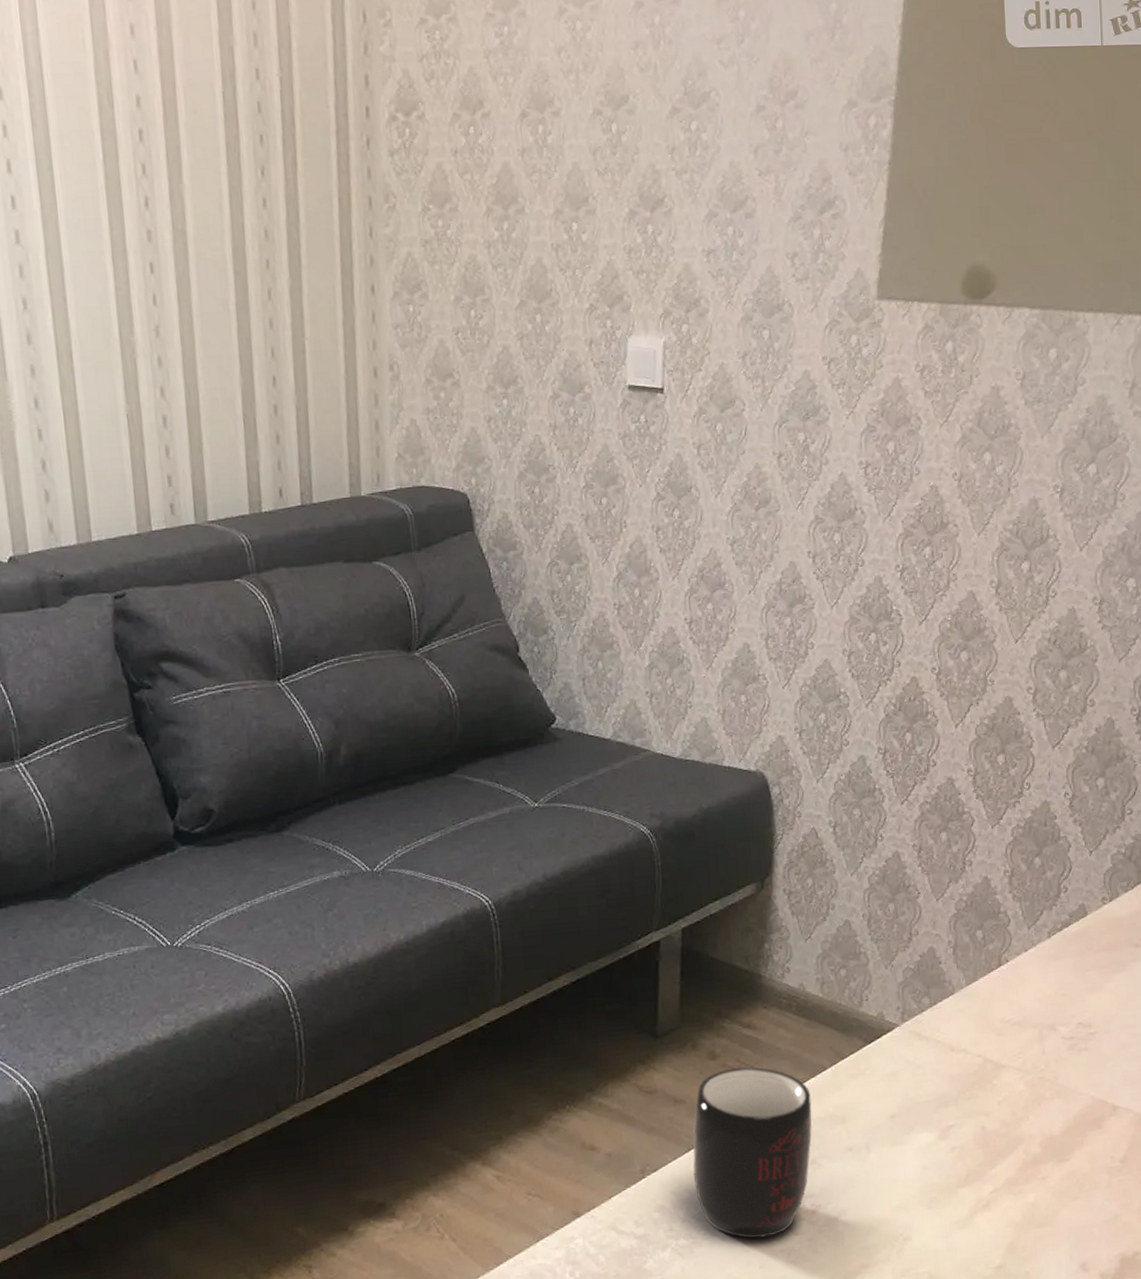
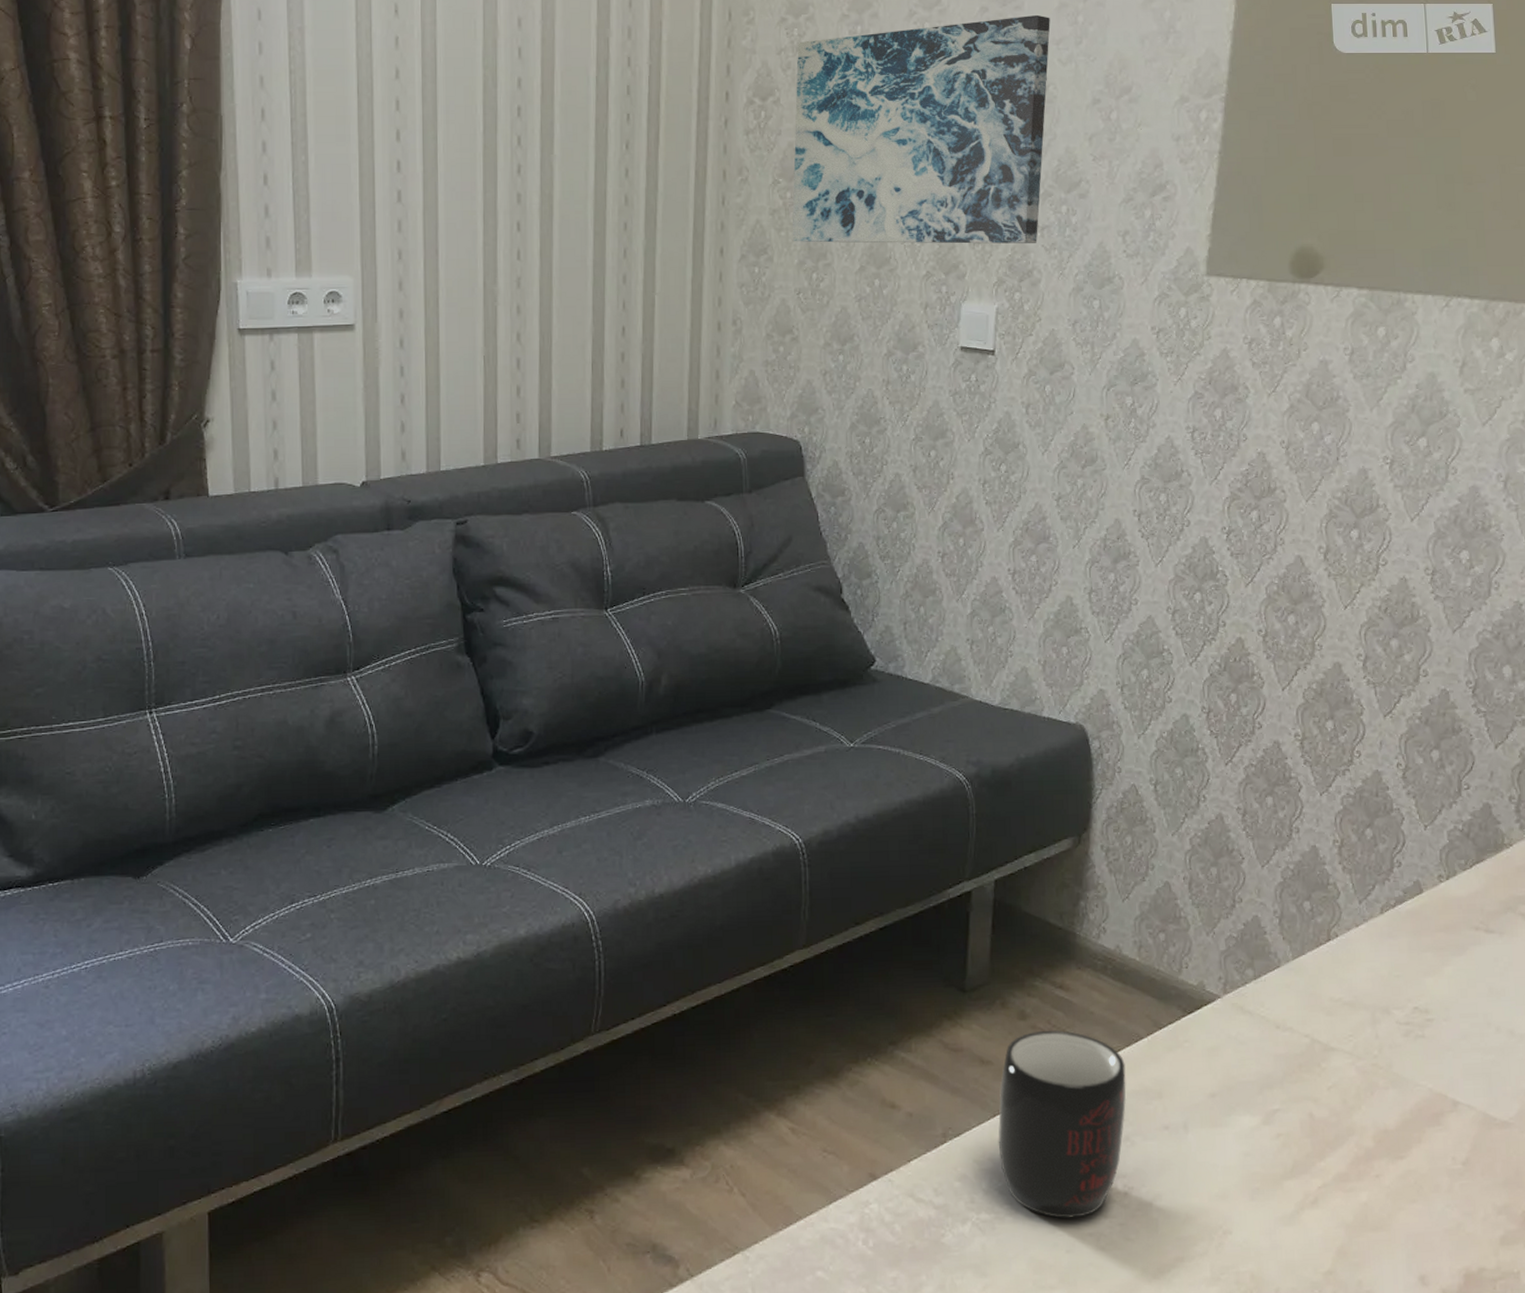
wall art: none [440,9,710,276] -> present [792,14,1050,244]

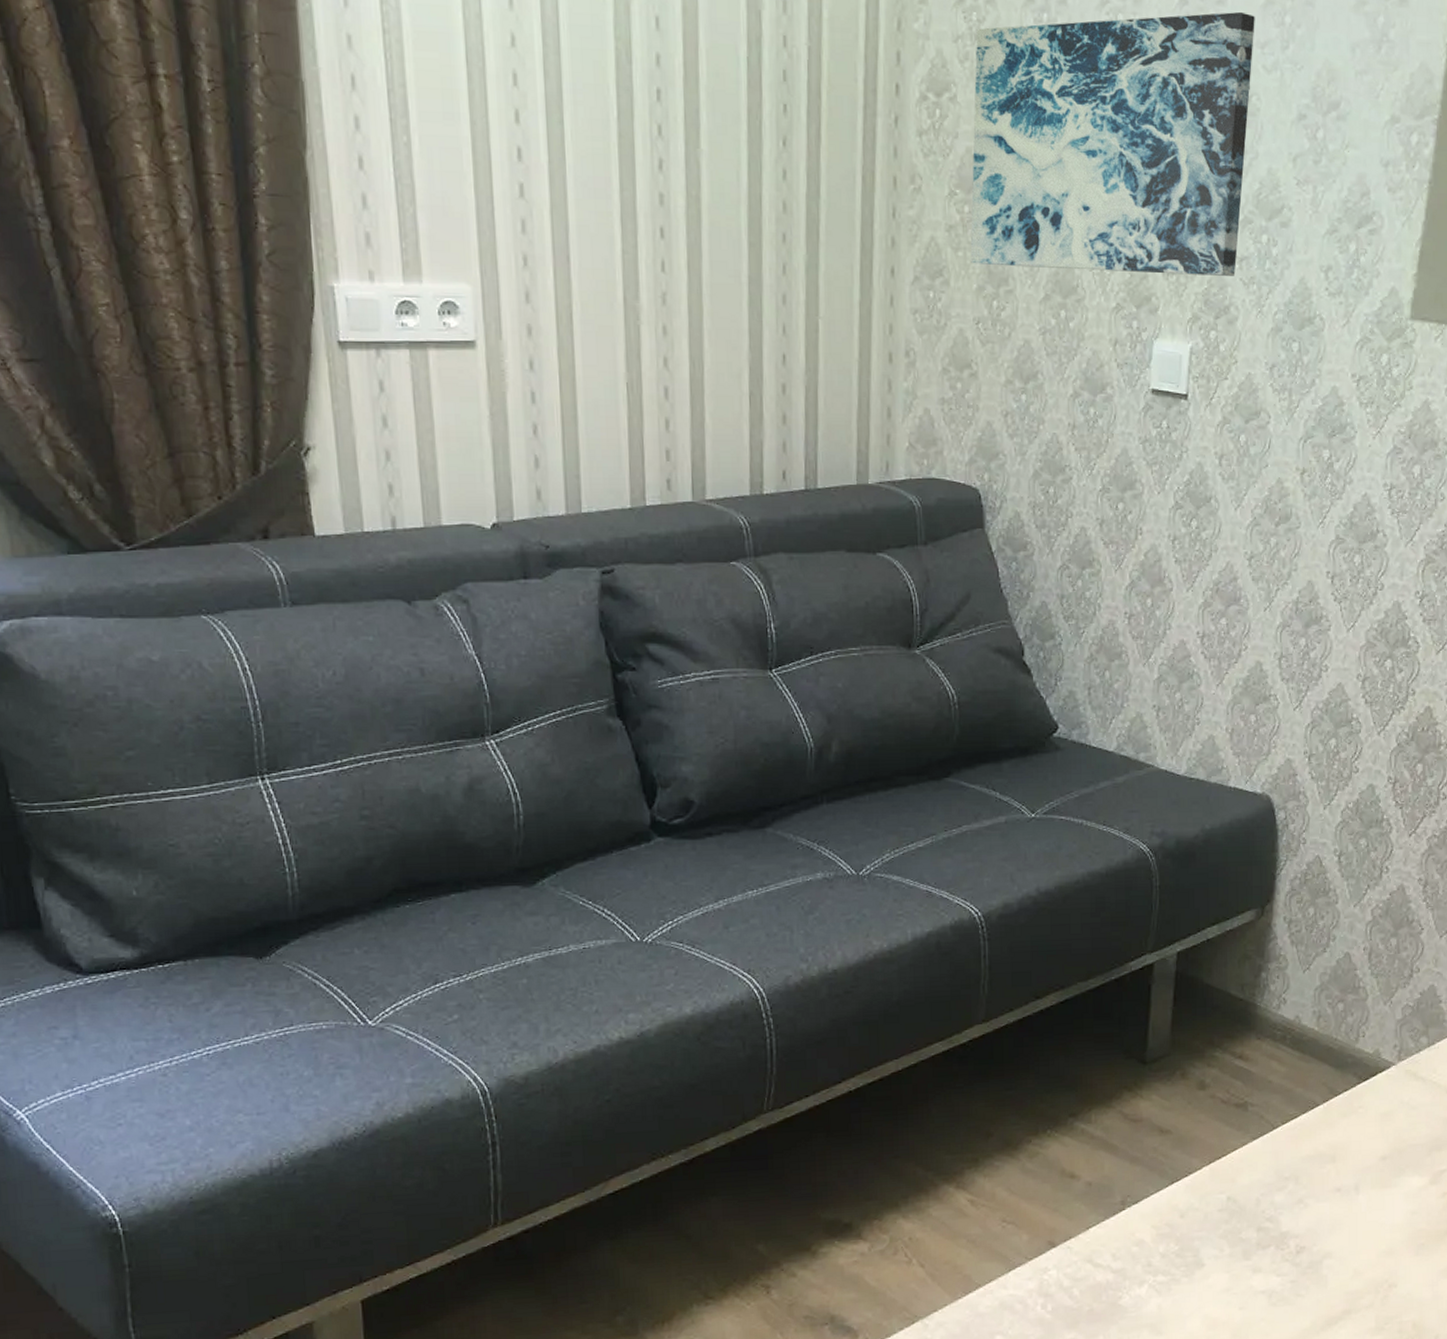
mug: present [998,1030,1127,1219] -> none [1175,1099,1302,1278]

